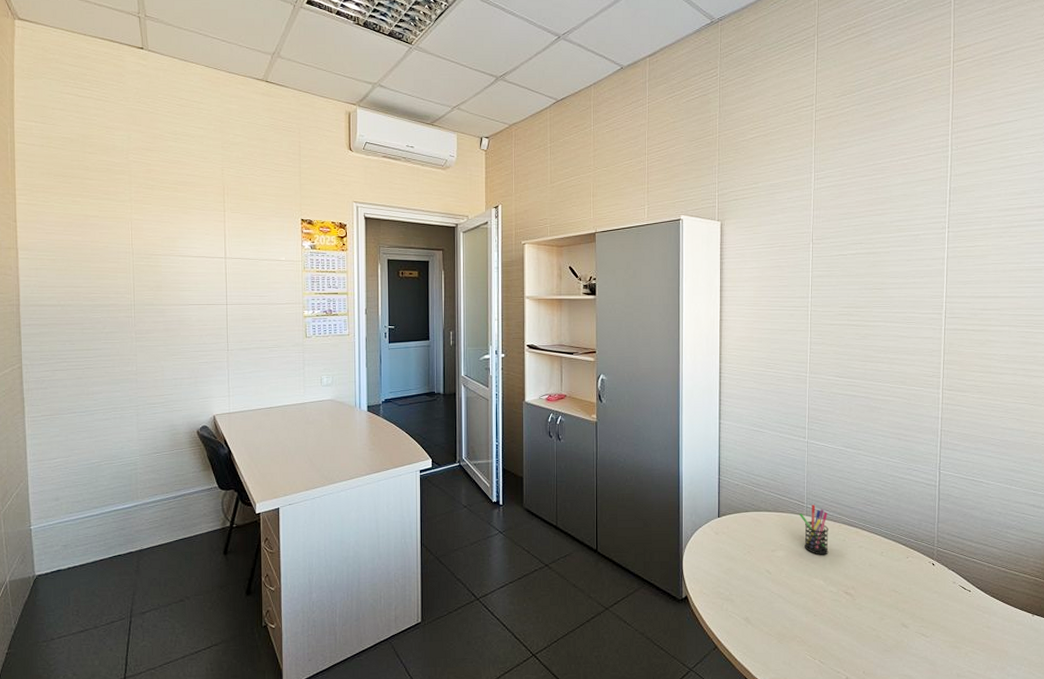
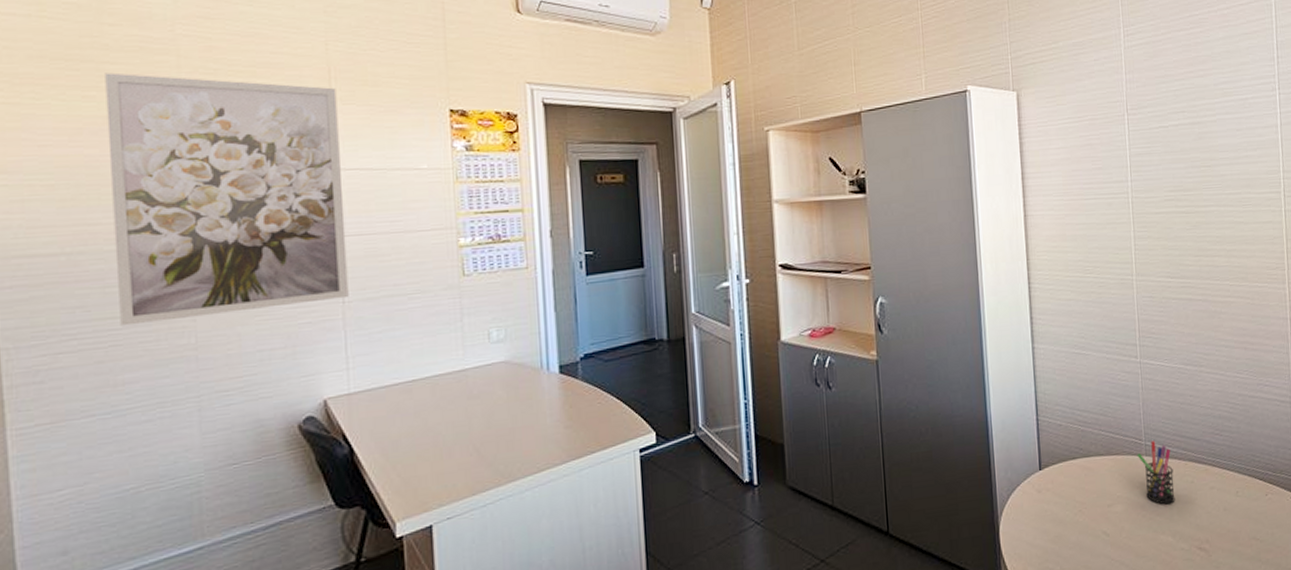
wall art: none [86,186,231,355] -> present [105,72,349,326]

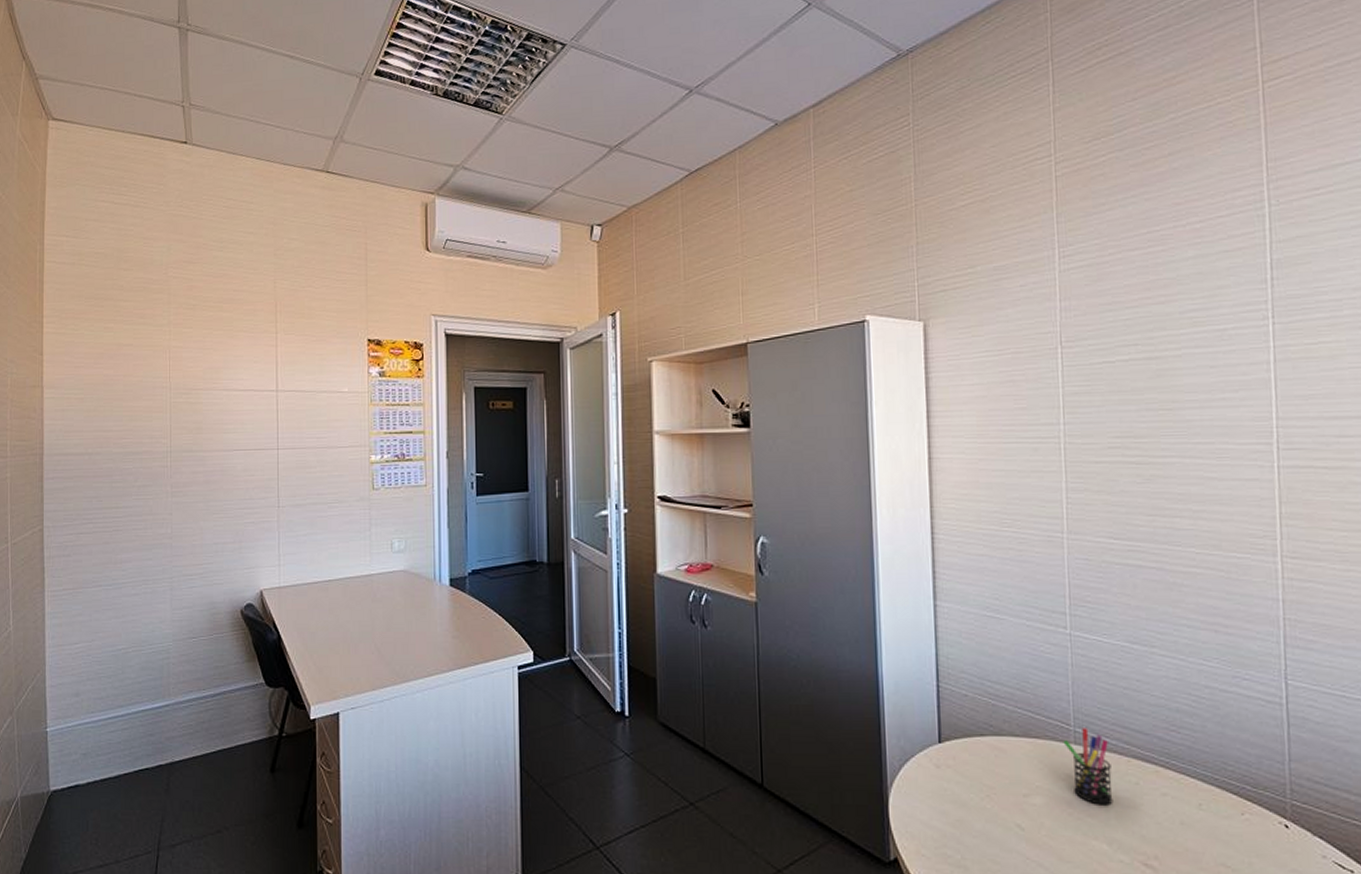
wall art: present [105,72,349,326] -> none [119,308,283,515]

